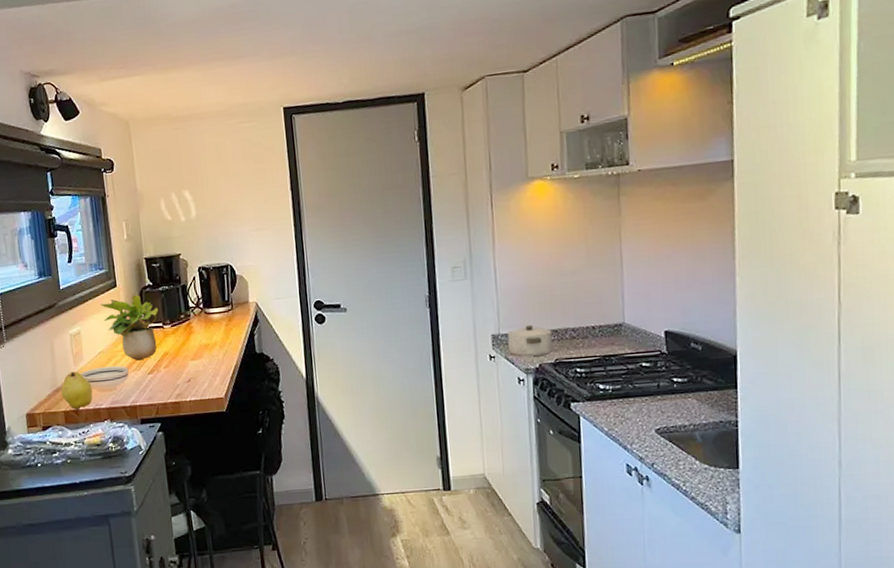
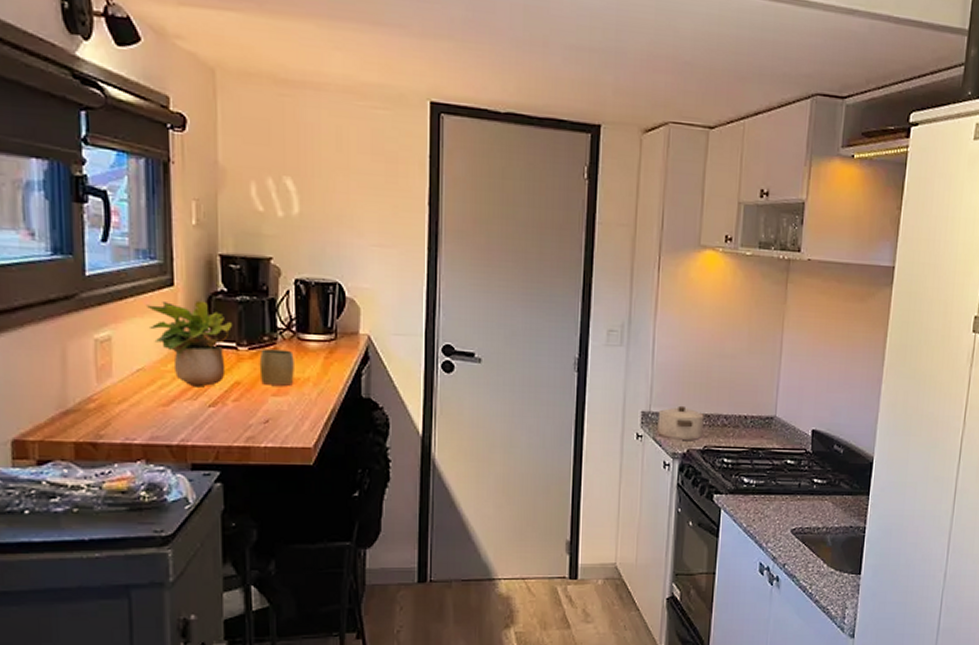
fruit: present [61,371,93,410] -> none [72,390,123,442]
bowl: present [80,366,129,392] -> none [105,389,182,423]
mug: none [179,323,206,352] -> present [259,349,294,386]

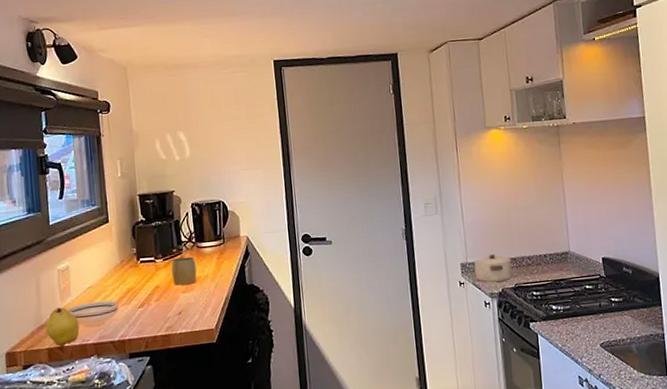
fruit: none [72,390,123,442] -> present [45,307,80,347]
bowl: none [105,389,182,423] -> present [66,300,119,328]
potted plant: present [145,300,232,387] -> none [90,230,150,295]

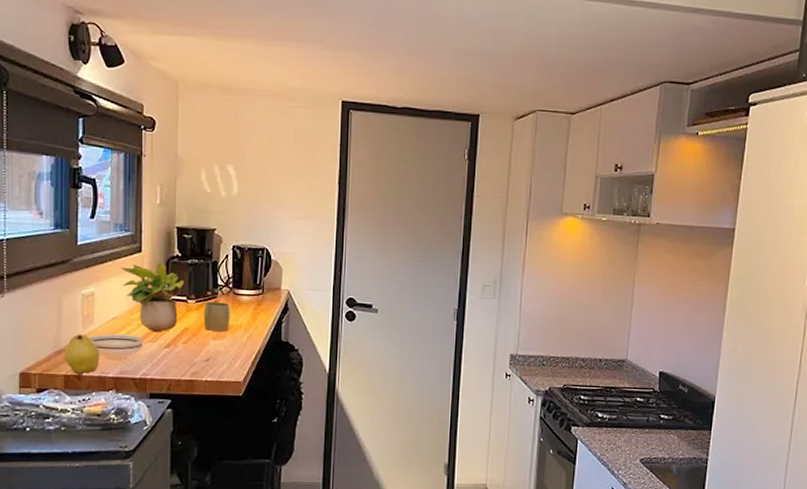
potted plant: none [90,230,150,295] -> present [120,263,184,332]
cooking pot: present [474,254,513,283] -> none [523,349,564,380]

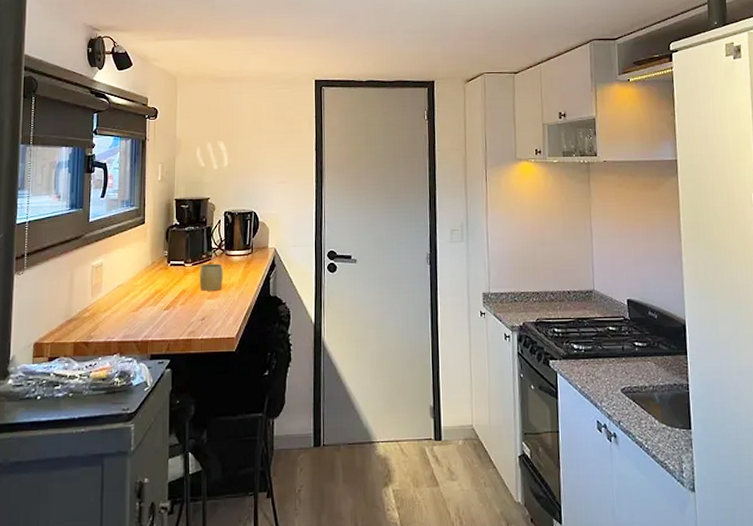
fruit: present [64,334,100,375] -> none [74,303,106,341]
bowl: present [88,333,144,361] -> none [96,299,146,326]
potted plant: present [120,263,184,332] -> none [126,232,181,296]

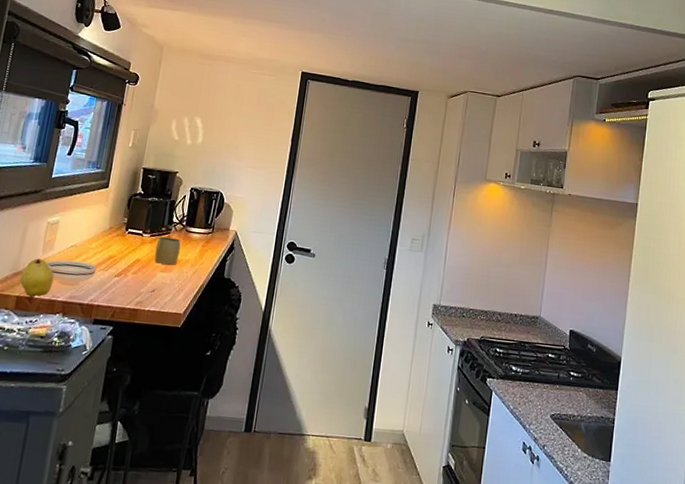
fruit: none [74,303,106,341] -> present [20,258,54,297]
bowl: none [96,299,146,326] -> present [45,259,97,286]

